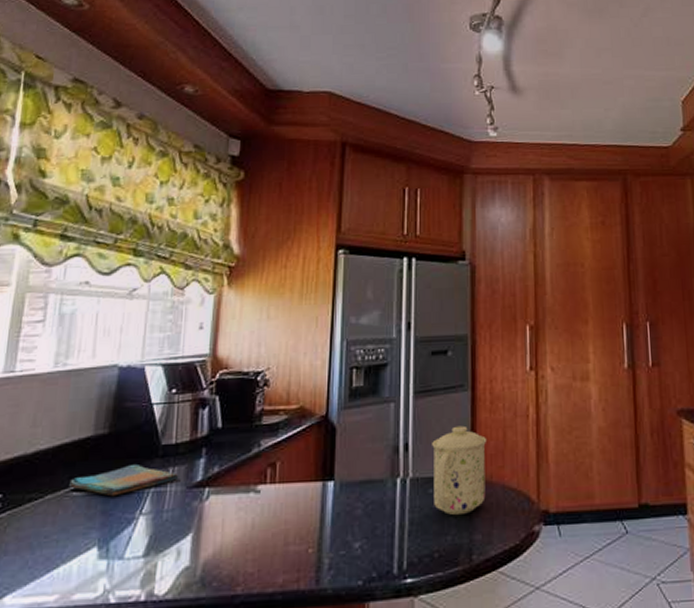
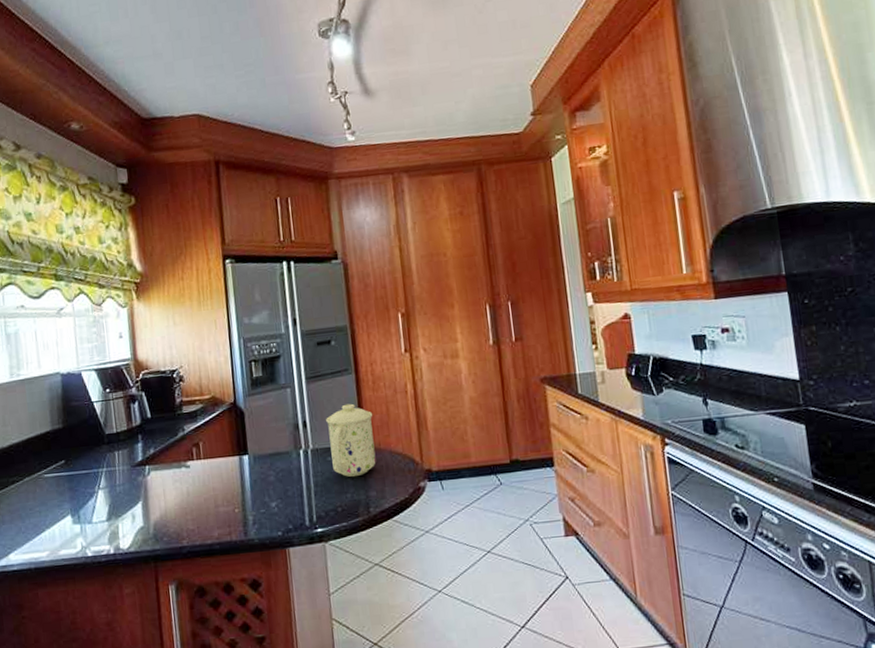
dish towel: present [69,465,179,497] -> none [40,451,124,477]

